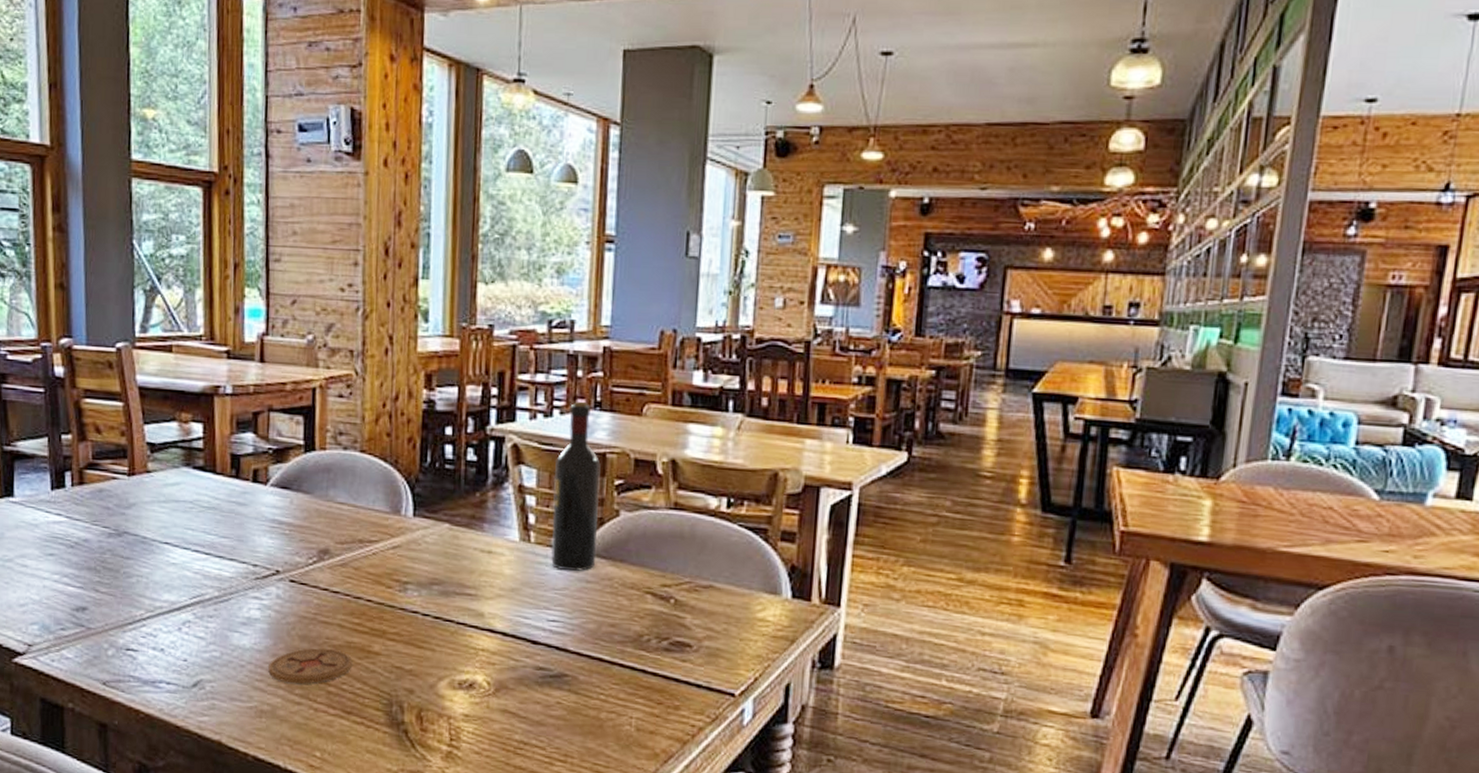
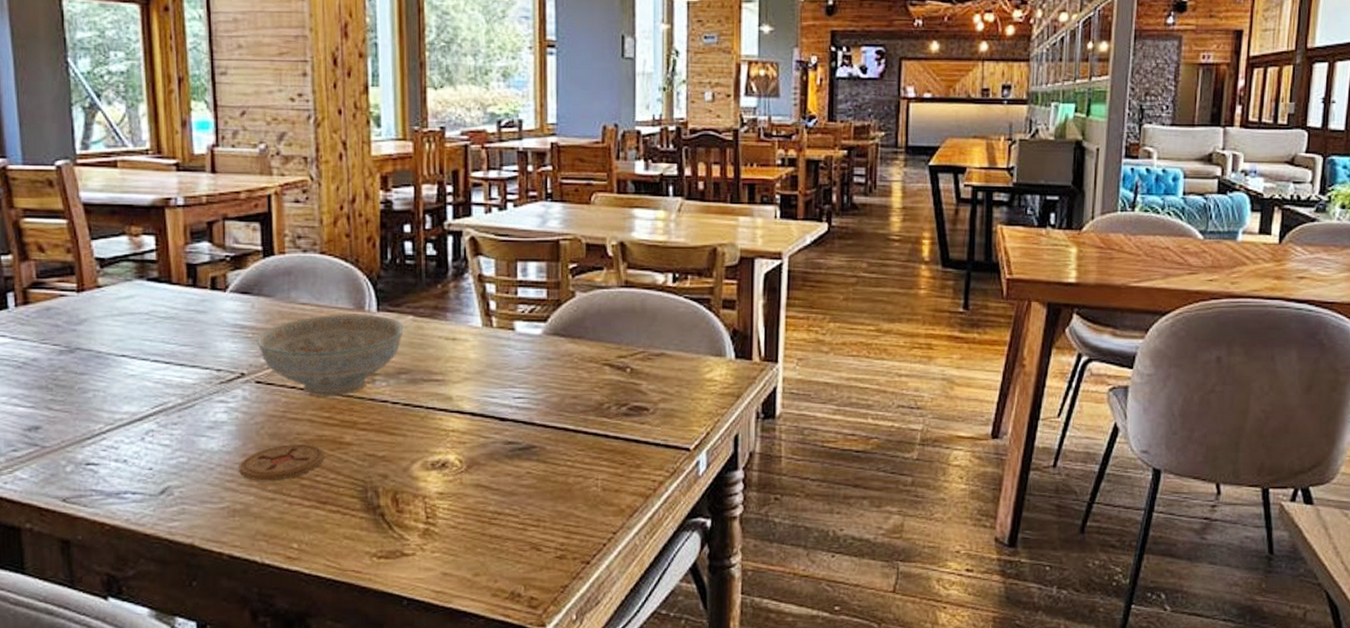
decorative bowl: none [292,516,439,603] -> present [255,314,404,396]
wine bottle: present [551,402,601,571] -> none [511,195,556,350]

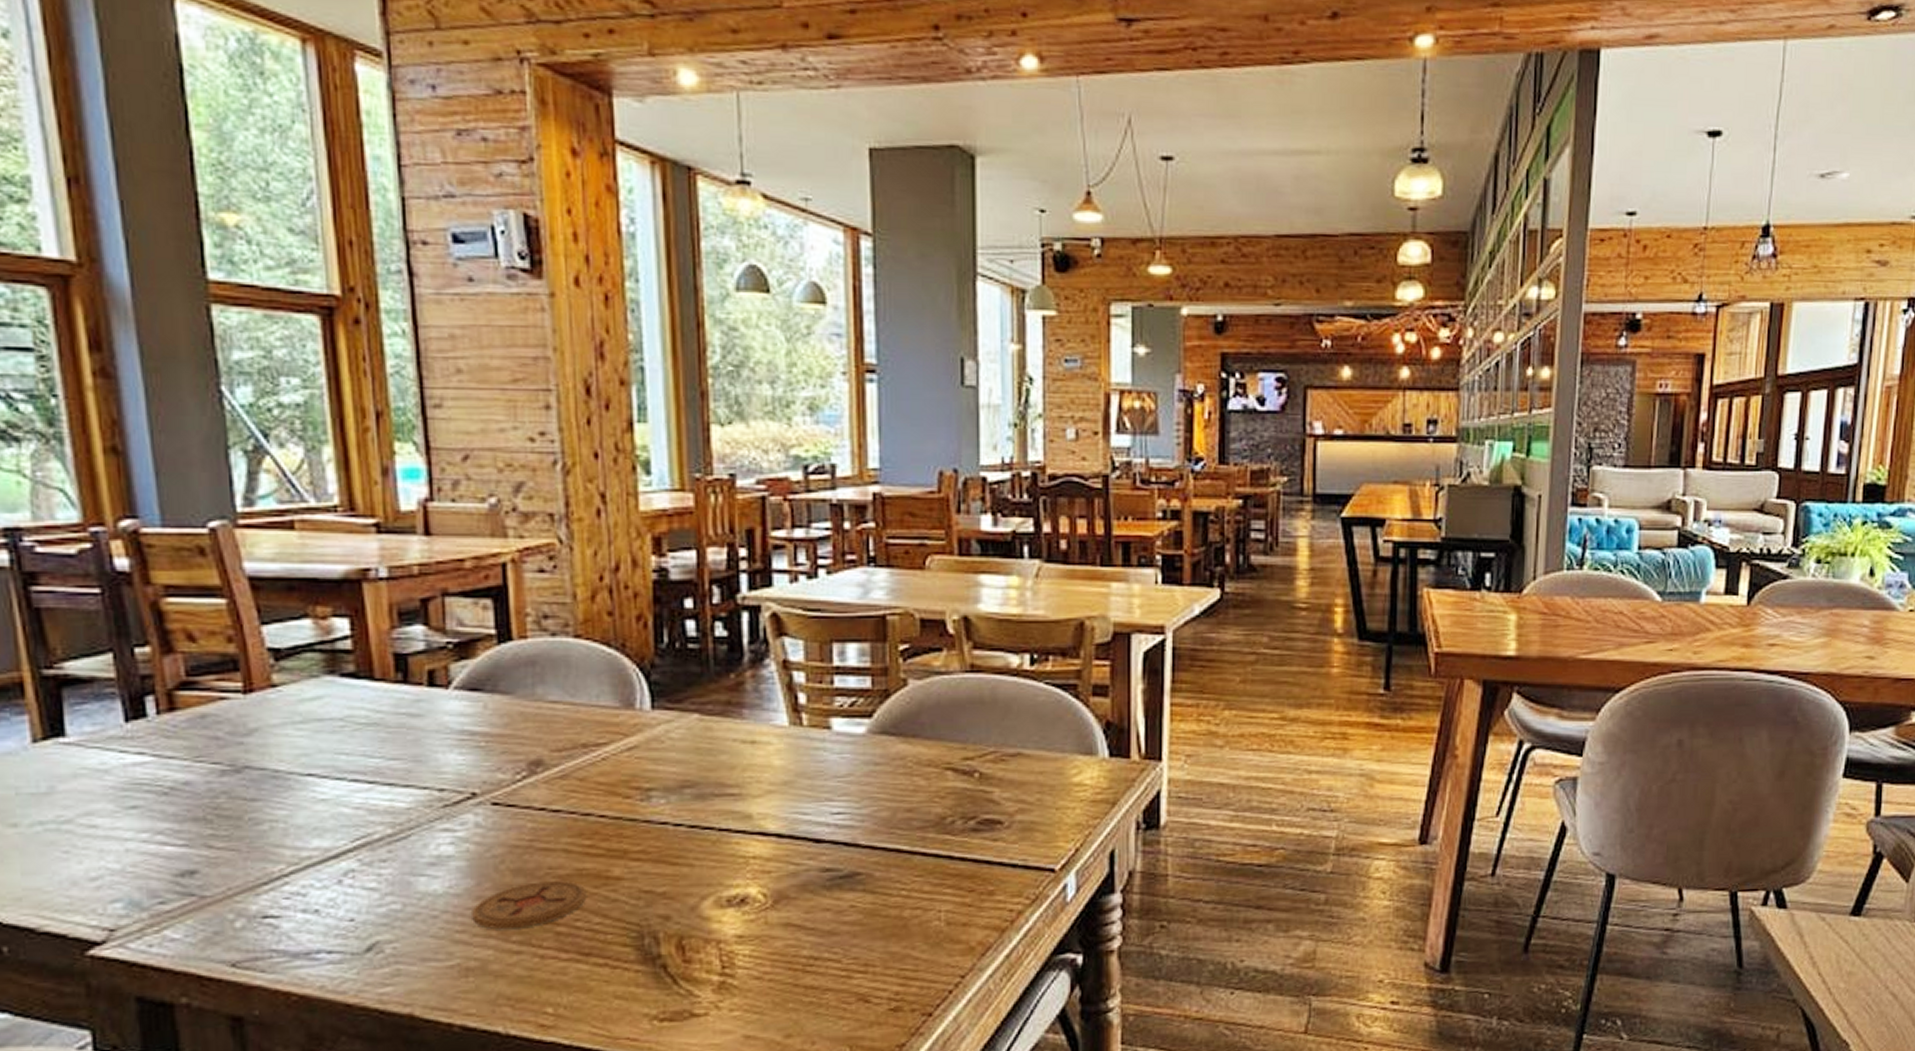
decorative bowl: present [255,314,404,396] -> none [490,713,687,820]

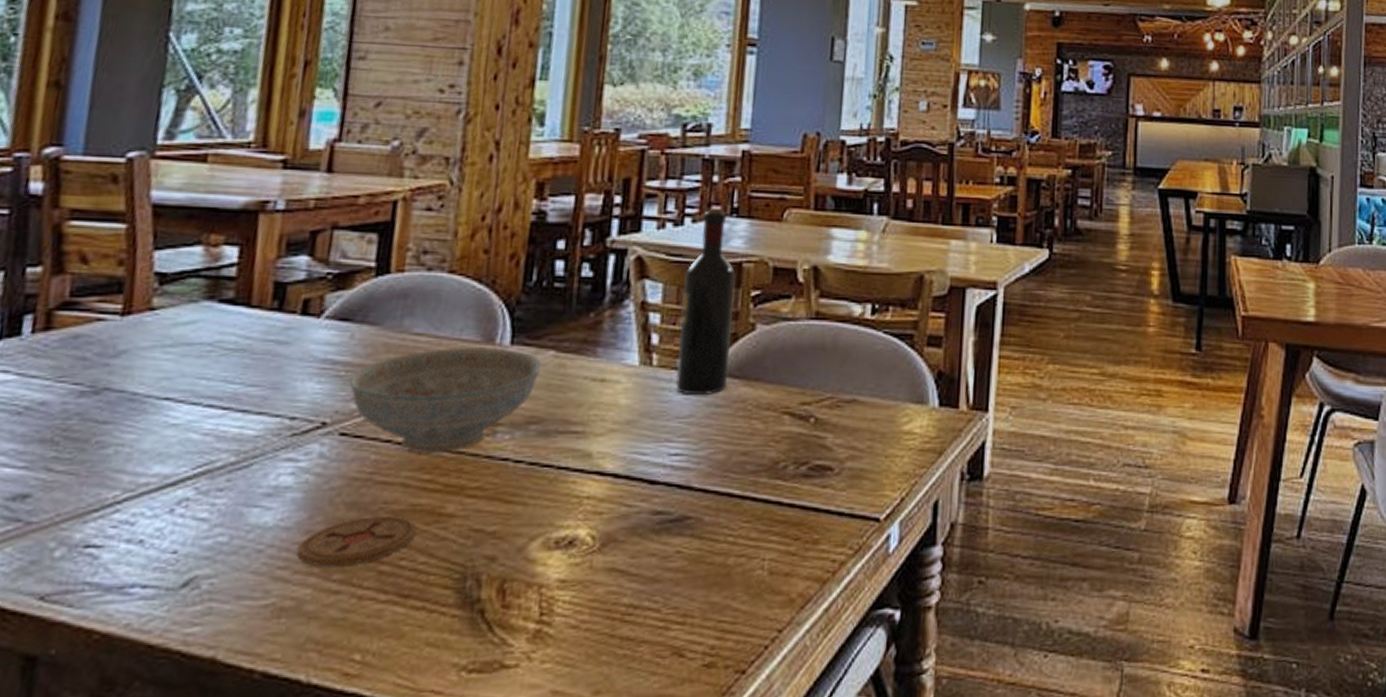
decorative bowl: none [490,713,687,820] -> present [348,347,542,453]
wine bottle: none [825,559,884,753] -> present [675,209,736,394]

